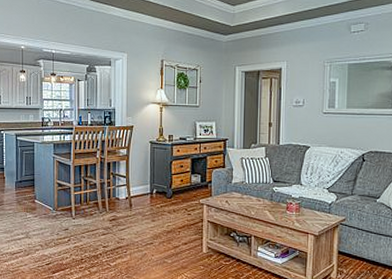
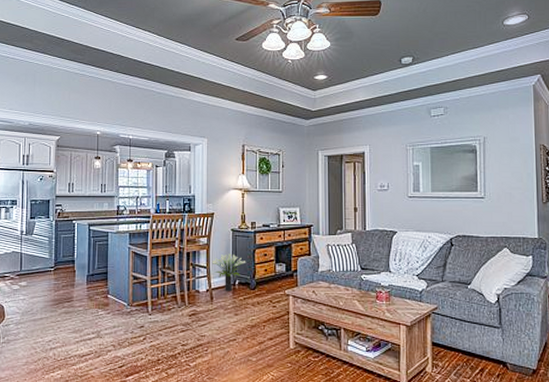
potted plant: none [131,164,163,199] -> present [211,253,246,291]

